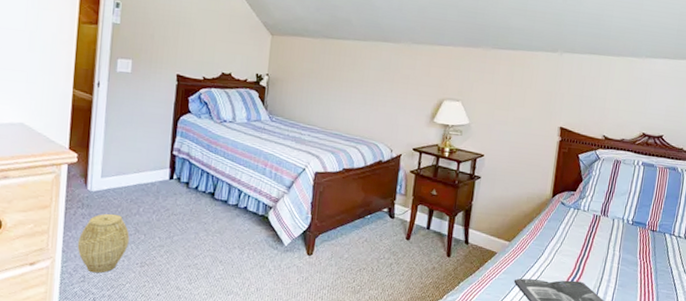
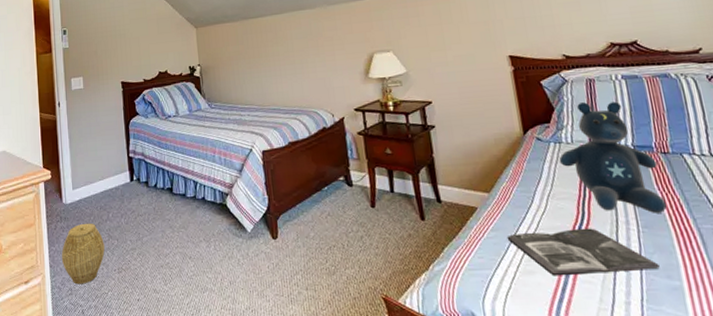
stuffed bear: none [573,179,645,277] -> present [558,101,667,213]

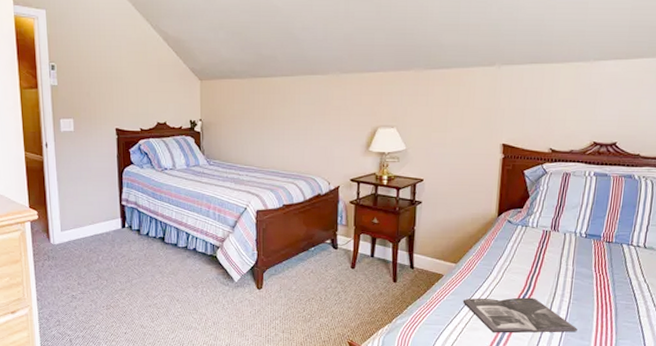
woven basket: present [61,223,105,285] -> none [49,263,94,317]
stuffed bear: present [558,101,667,213] -> none [521,193,600,290]

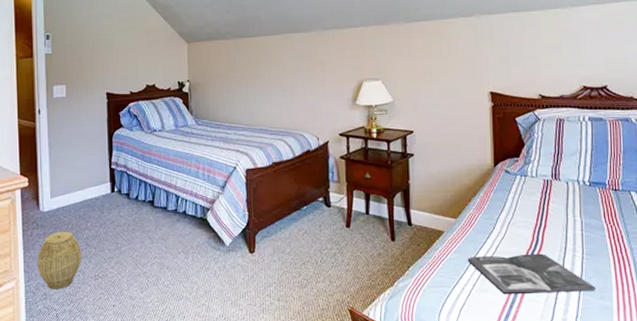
woven basket: none [49,263,94,317] -> present [36,231,82,290]

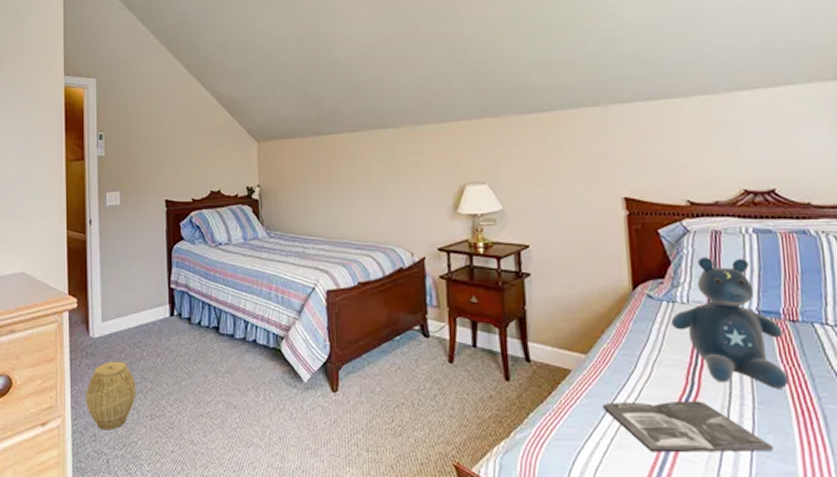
stuffed bear: none [522,140,610,243] -> present [670,257,789,388]

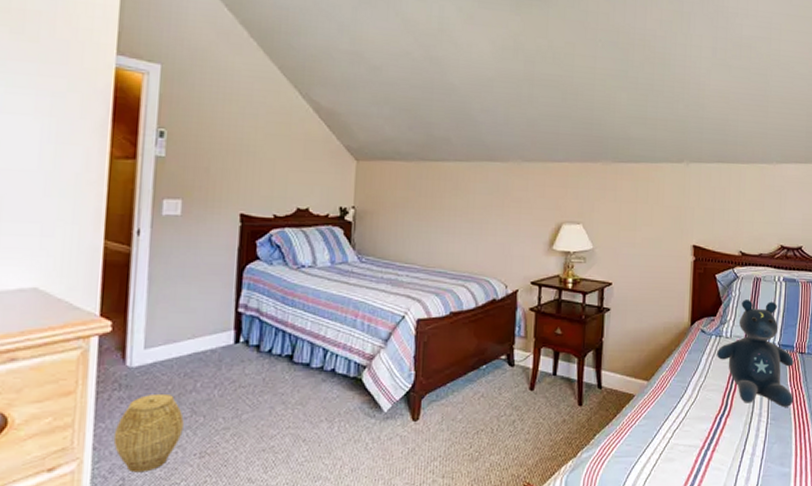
magazine: present [602,400,773,453] -> none [656,419,777,464]

